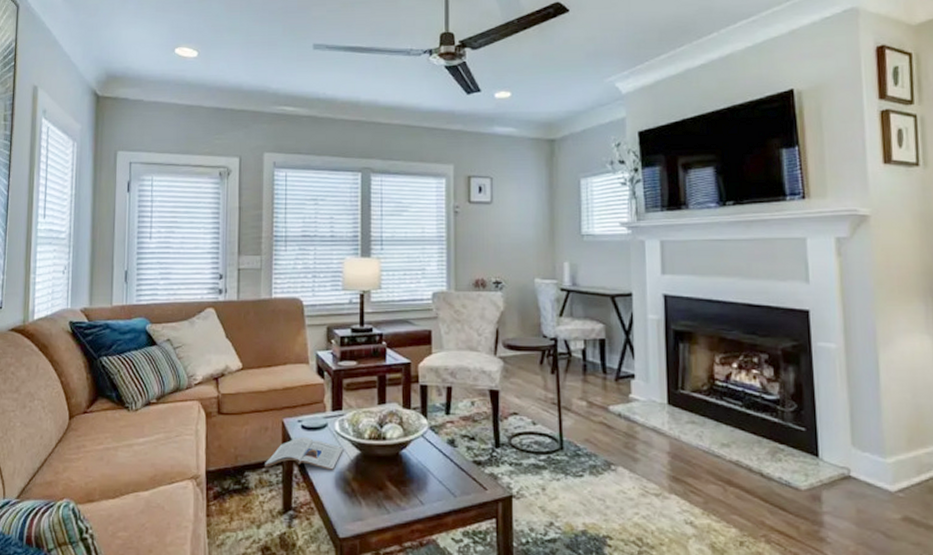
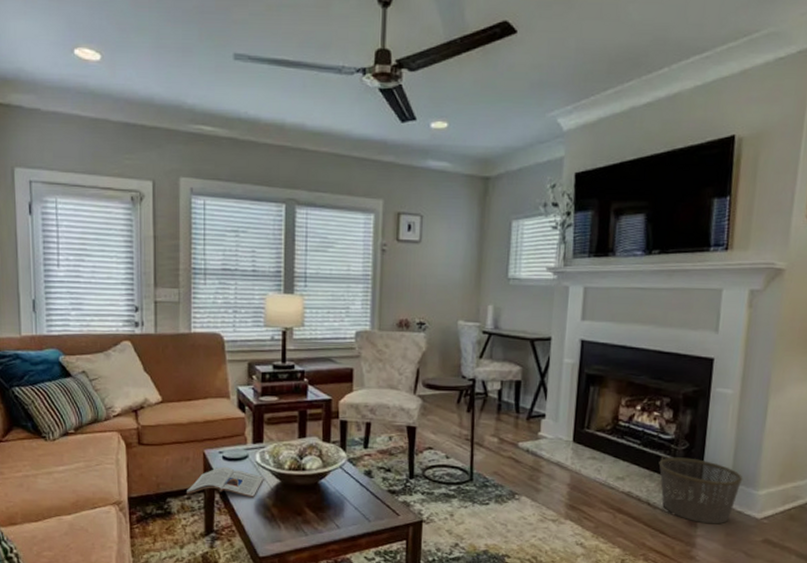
basket: none [766,418,866,499] -> present [659,455,743,525]

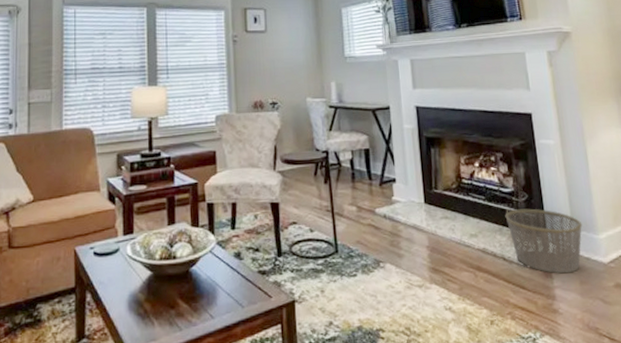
magazine: present [187,466,264,498] -> none [57,263,136,298]

